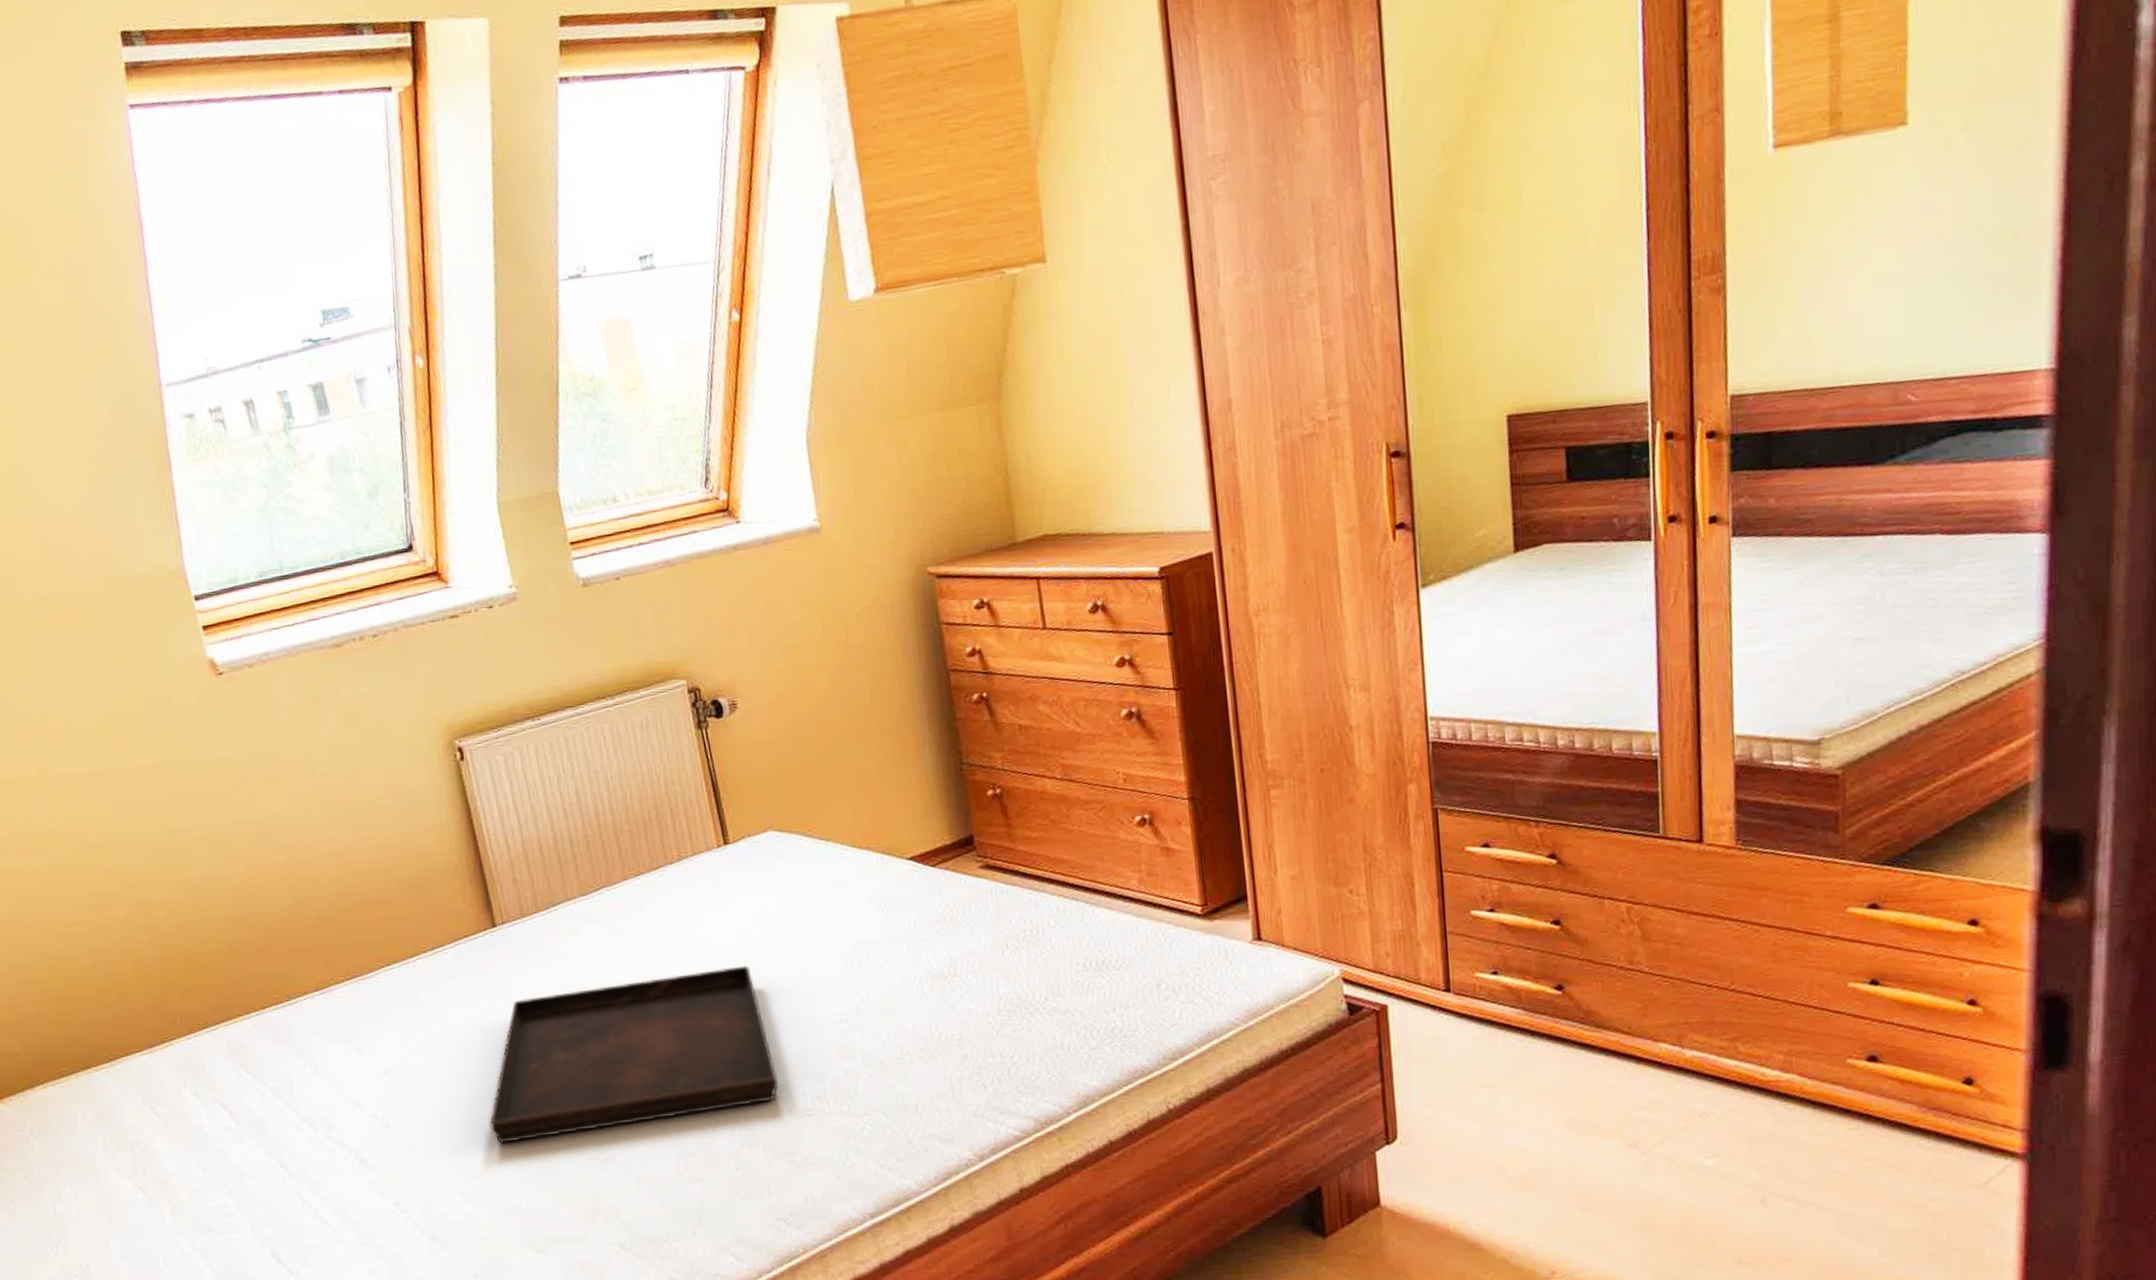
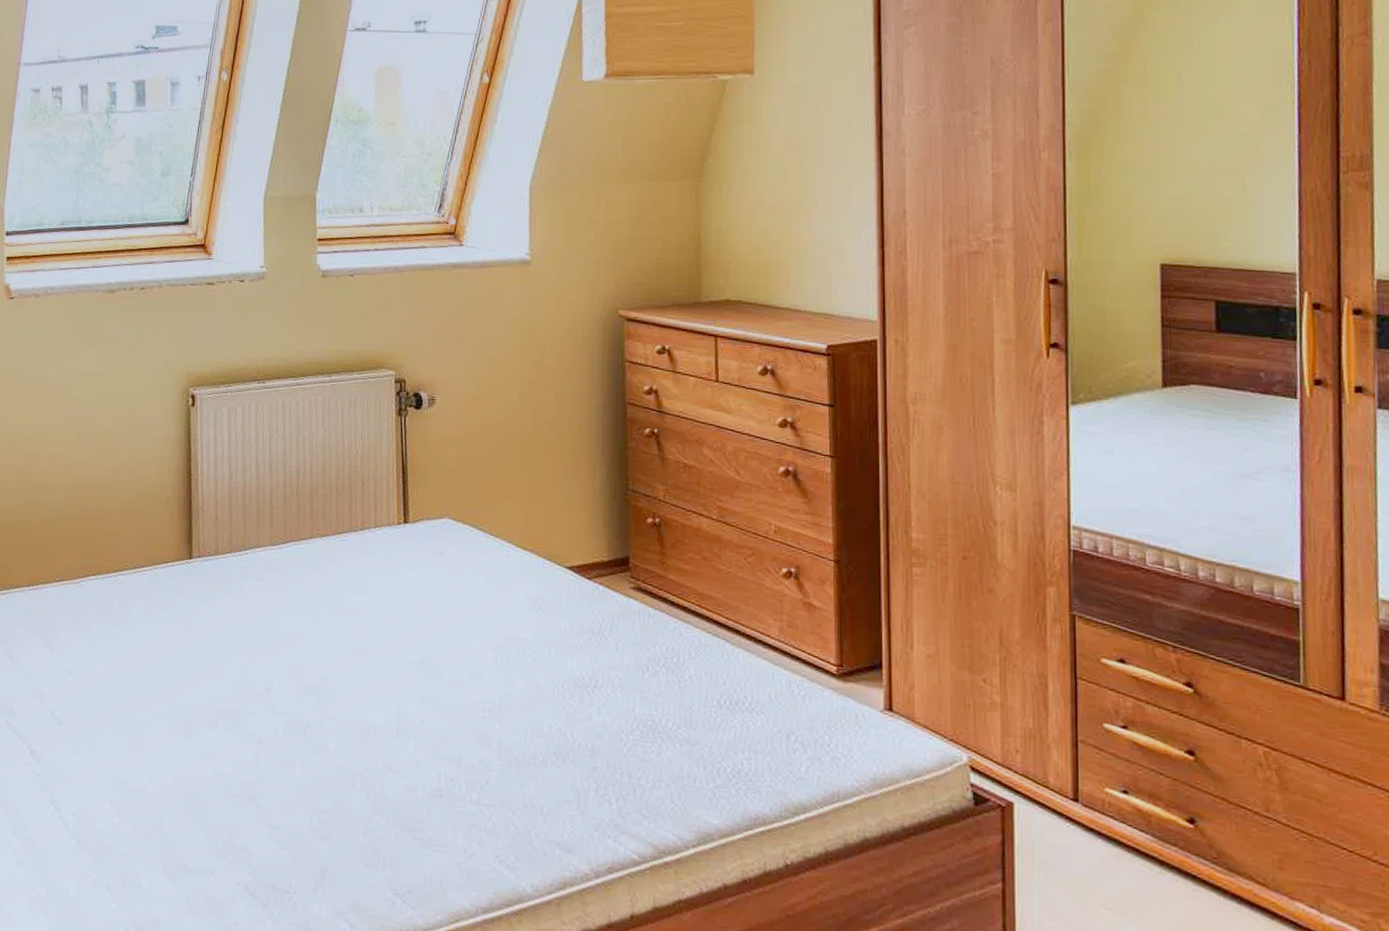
serving tray: present [490,965,778,1143] -> none [150,629,417,774]

